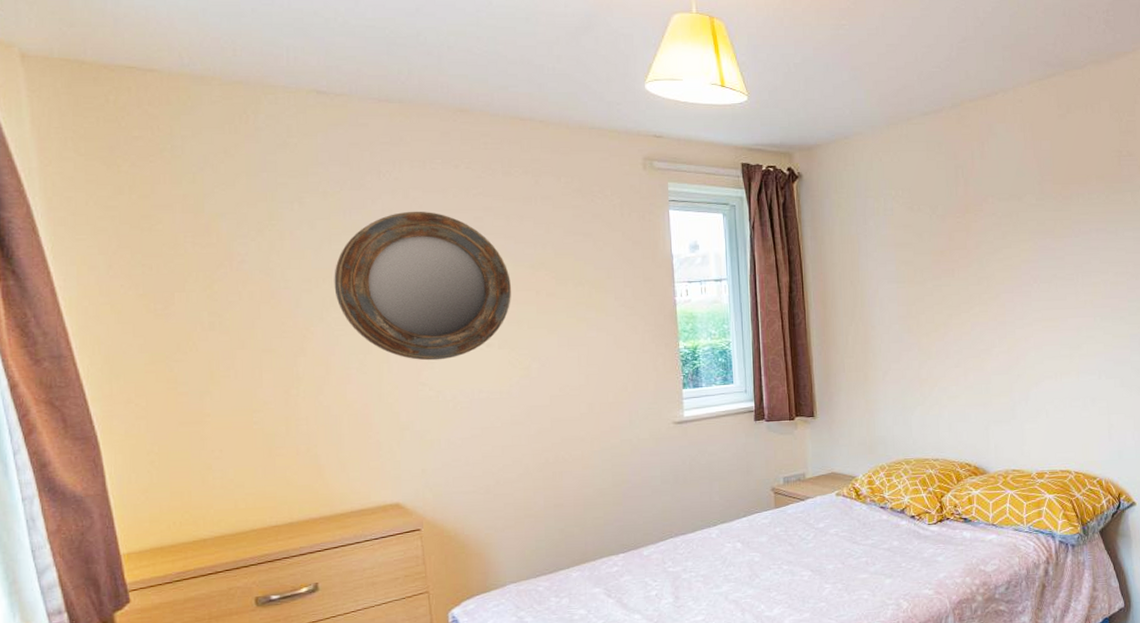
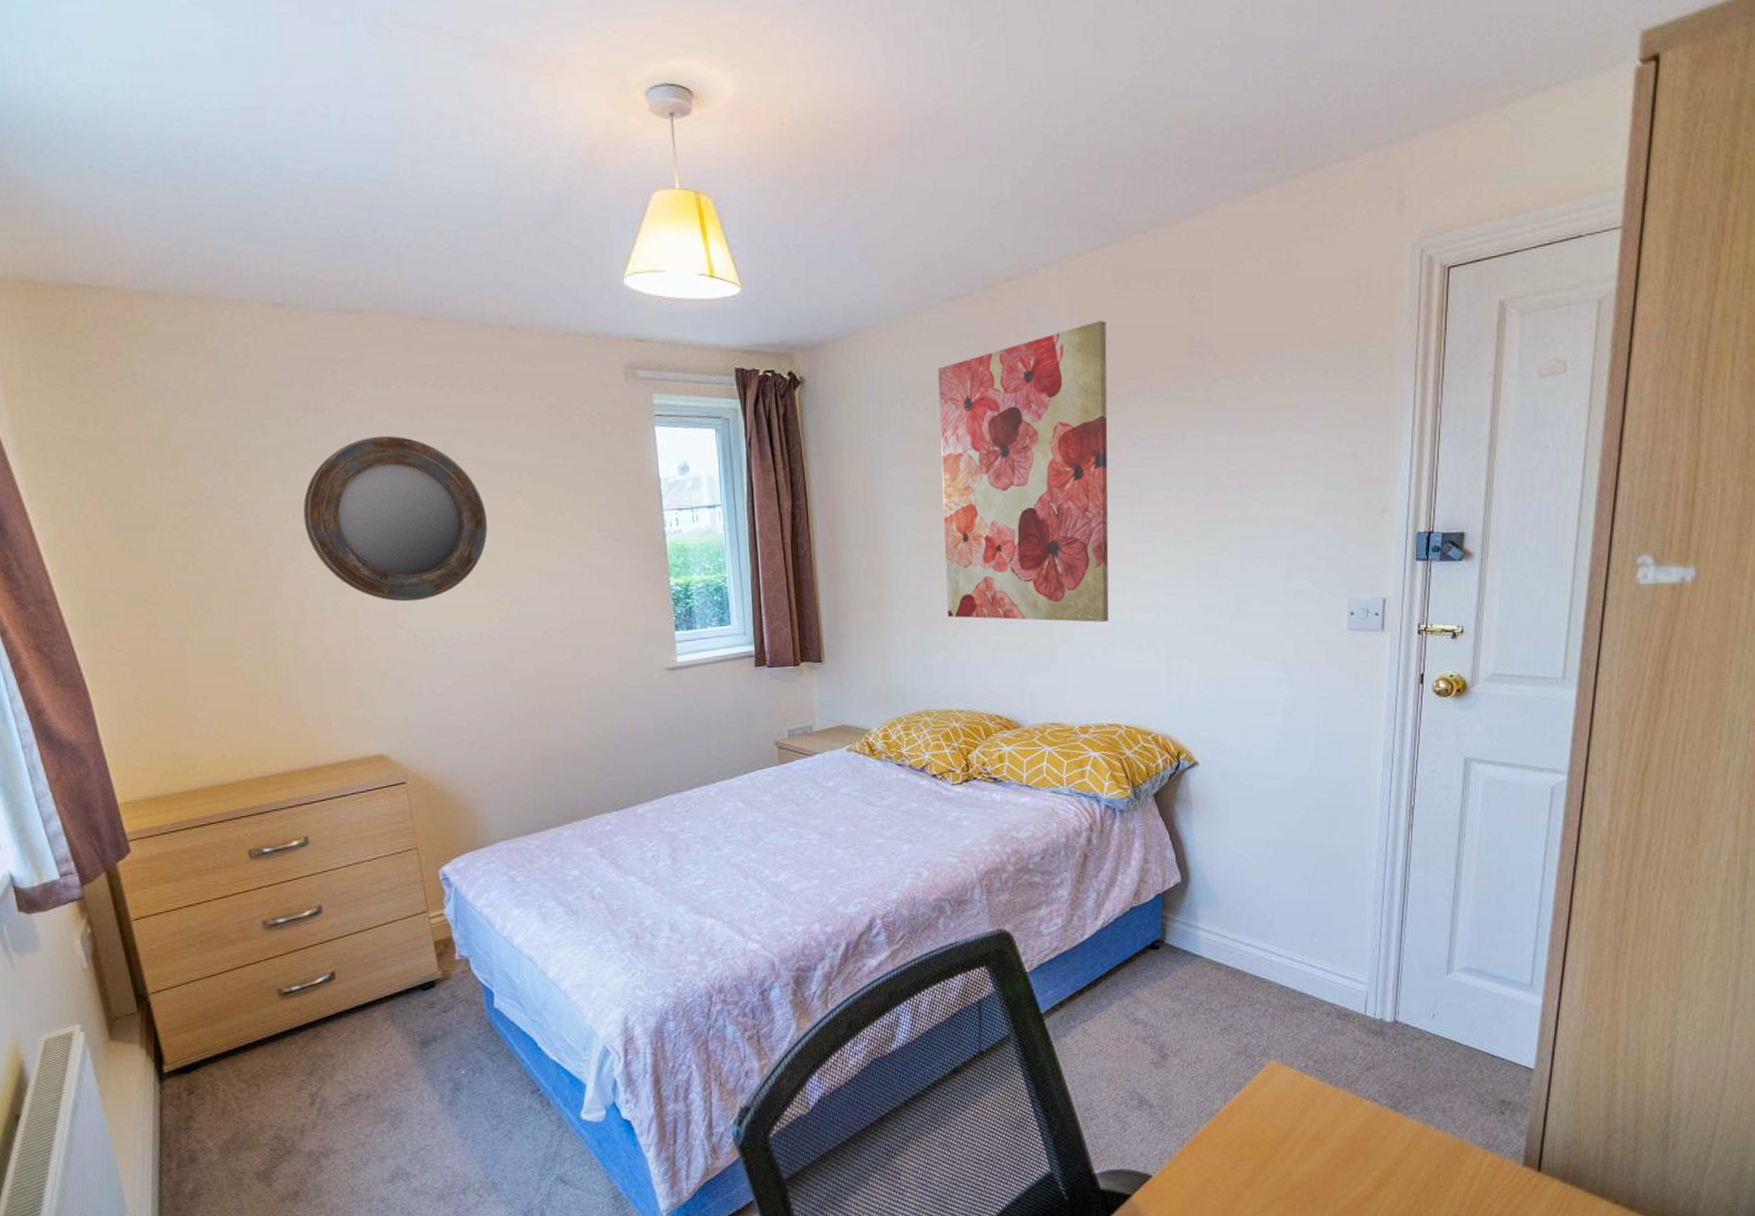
wall art: none [915,136,1060,383] -> present [938,321,1109,622]

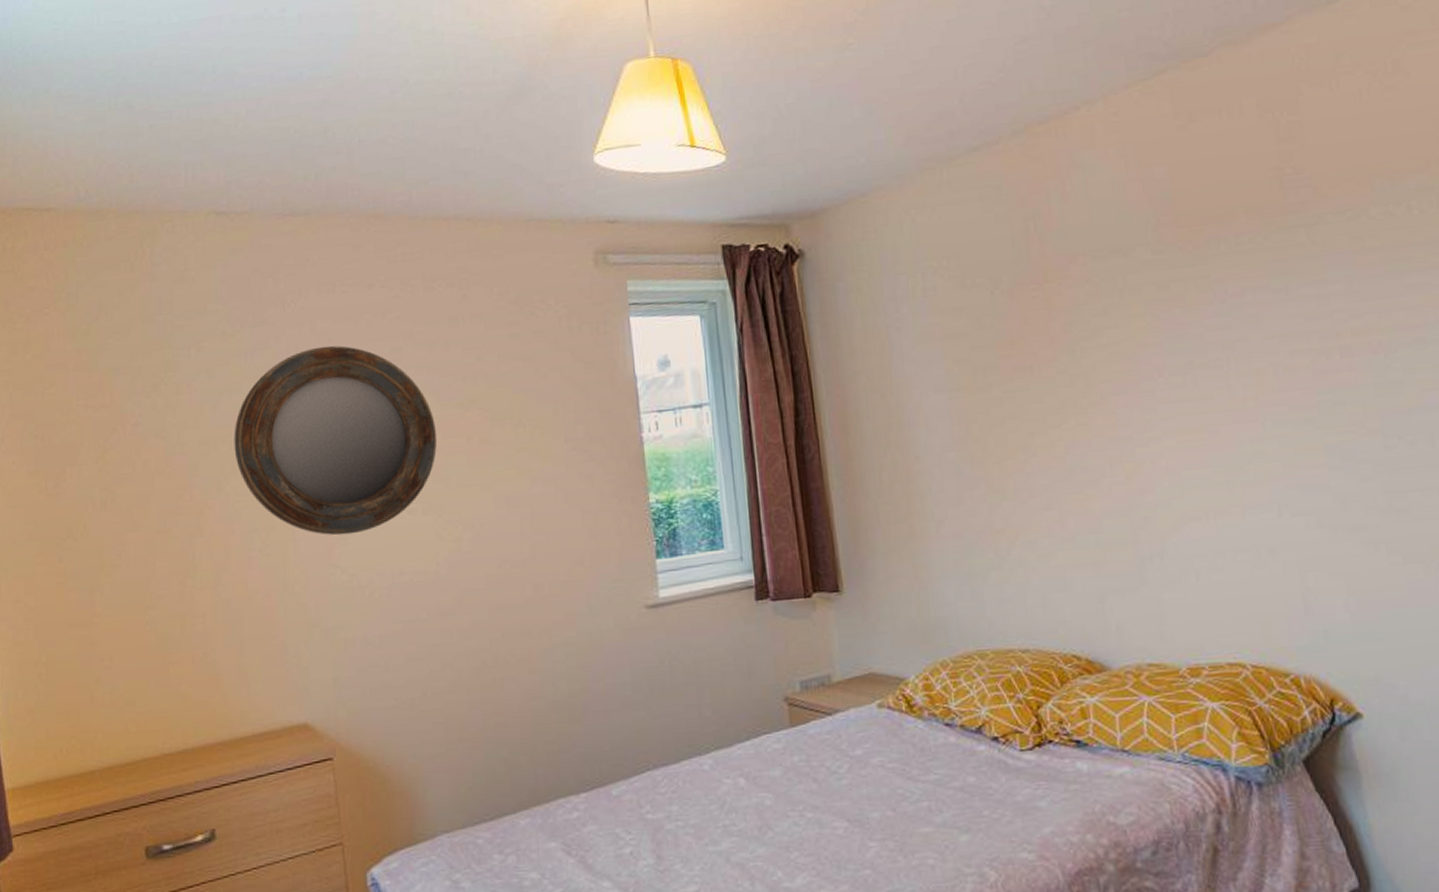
wall art: present [938,321,1109,622] -> none [964,159,1214,529]

